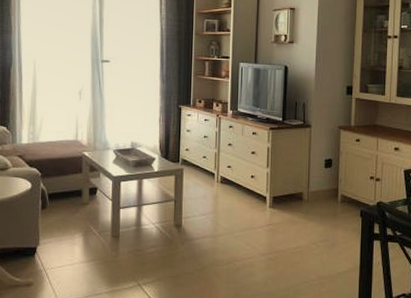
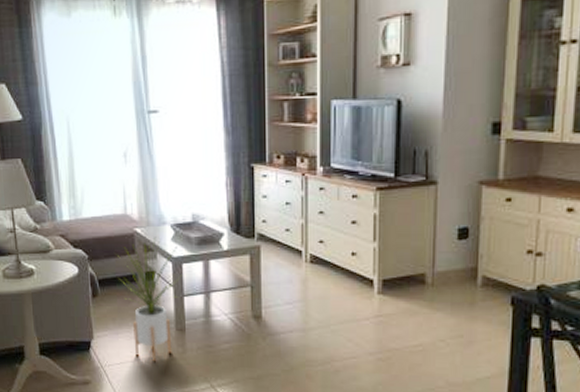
house plant: none [66,159,120,264] -> present [118,237,182,361]

